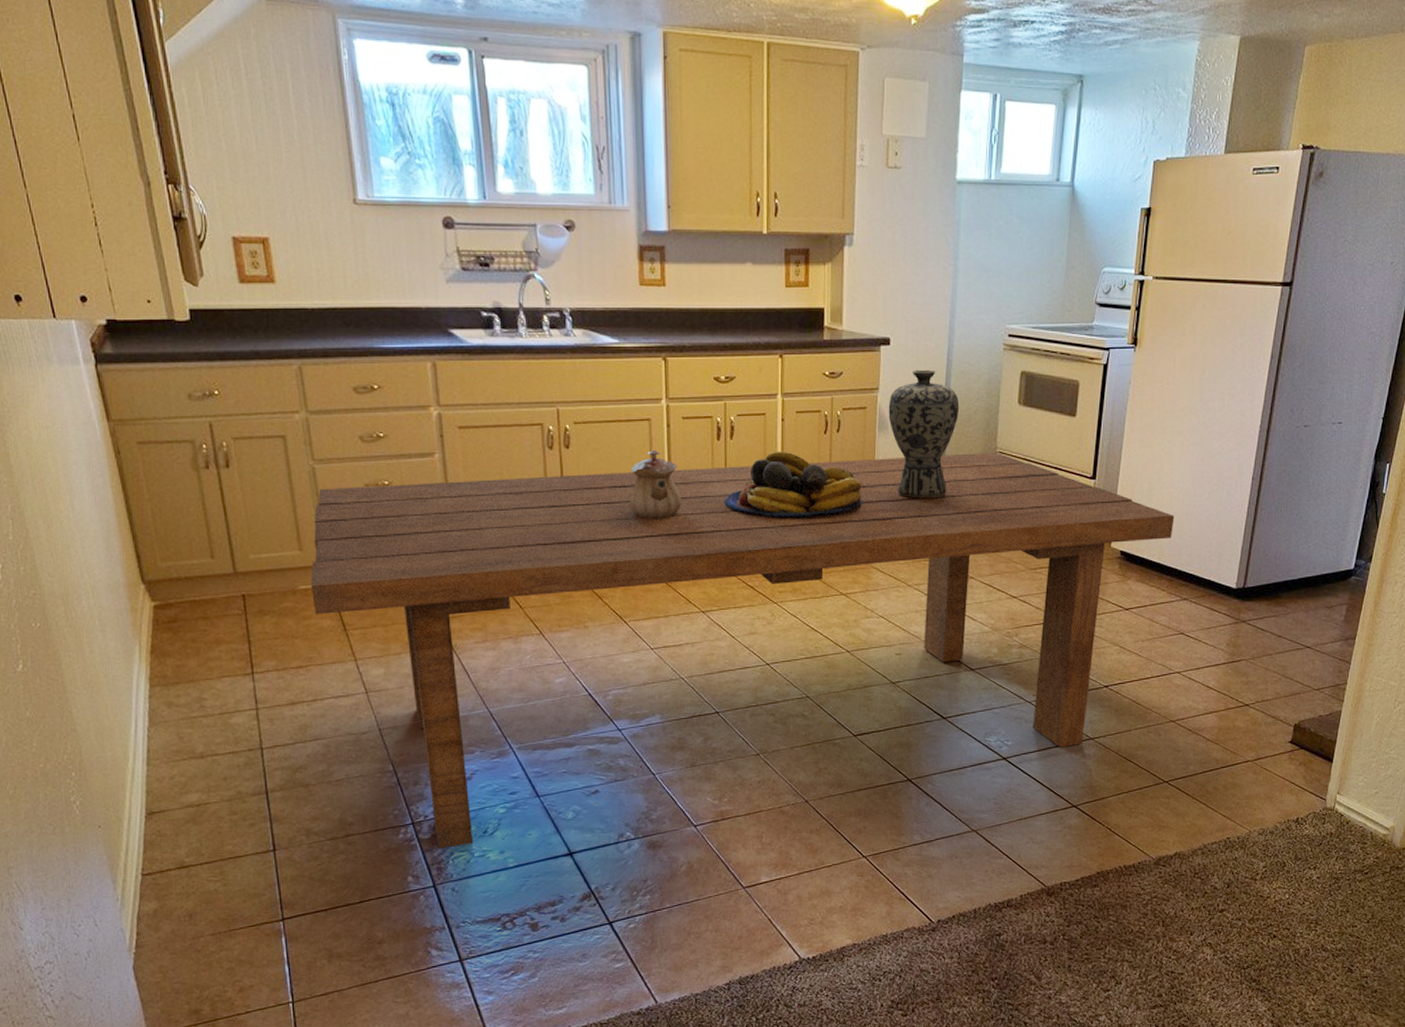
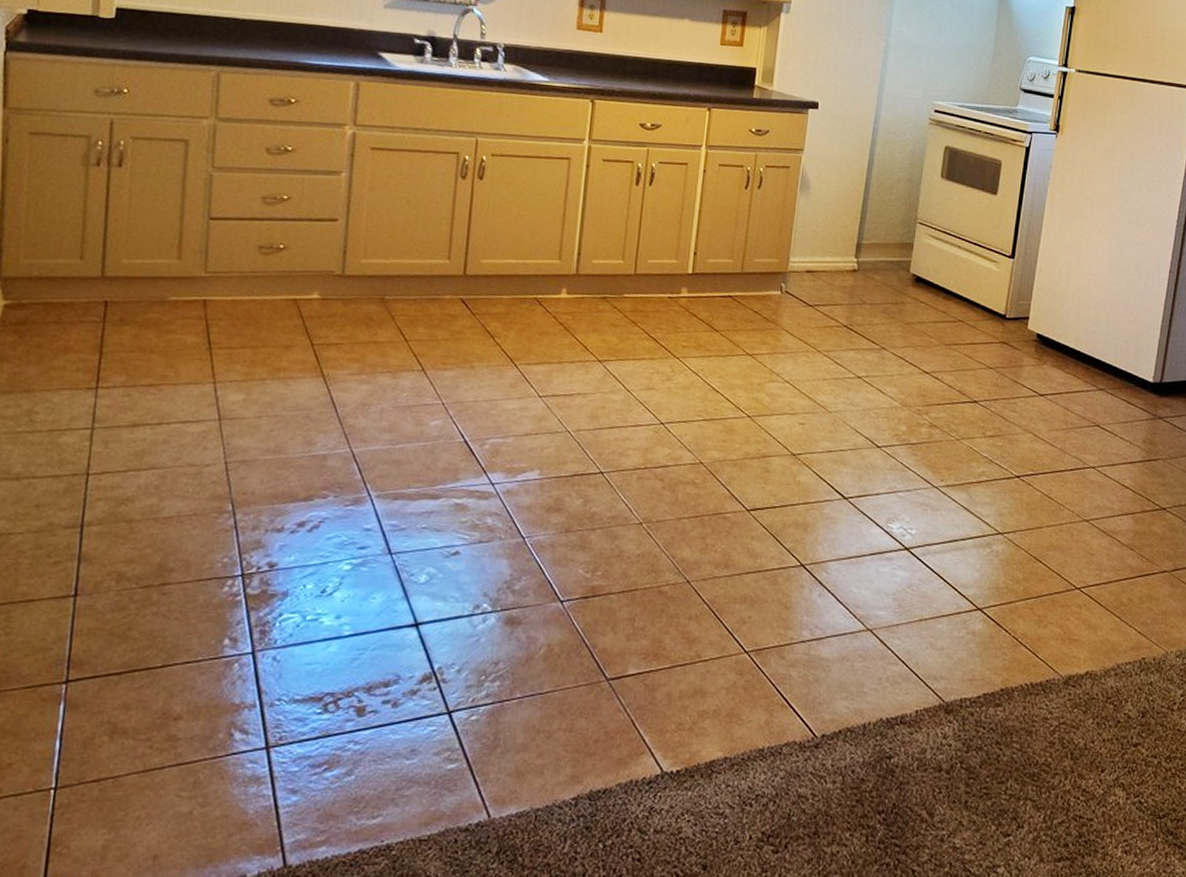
dining table: present [311,452,1175,849] -> none [180,196,1092,608]
teapot: present [629,449,682,518] -> none [537,188,592,259]
fruit bowl: present [723,451,862,518] -> none [635,201,778,271]
vase: present [888,369,960,499] -> none [811,134,883,264]

